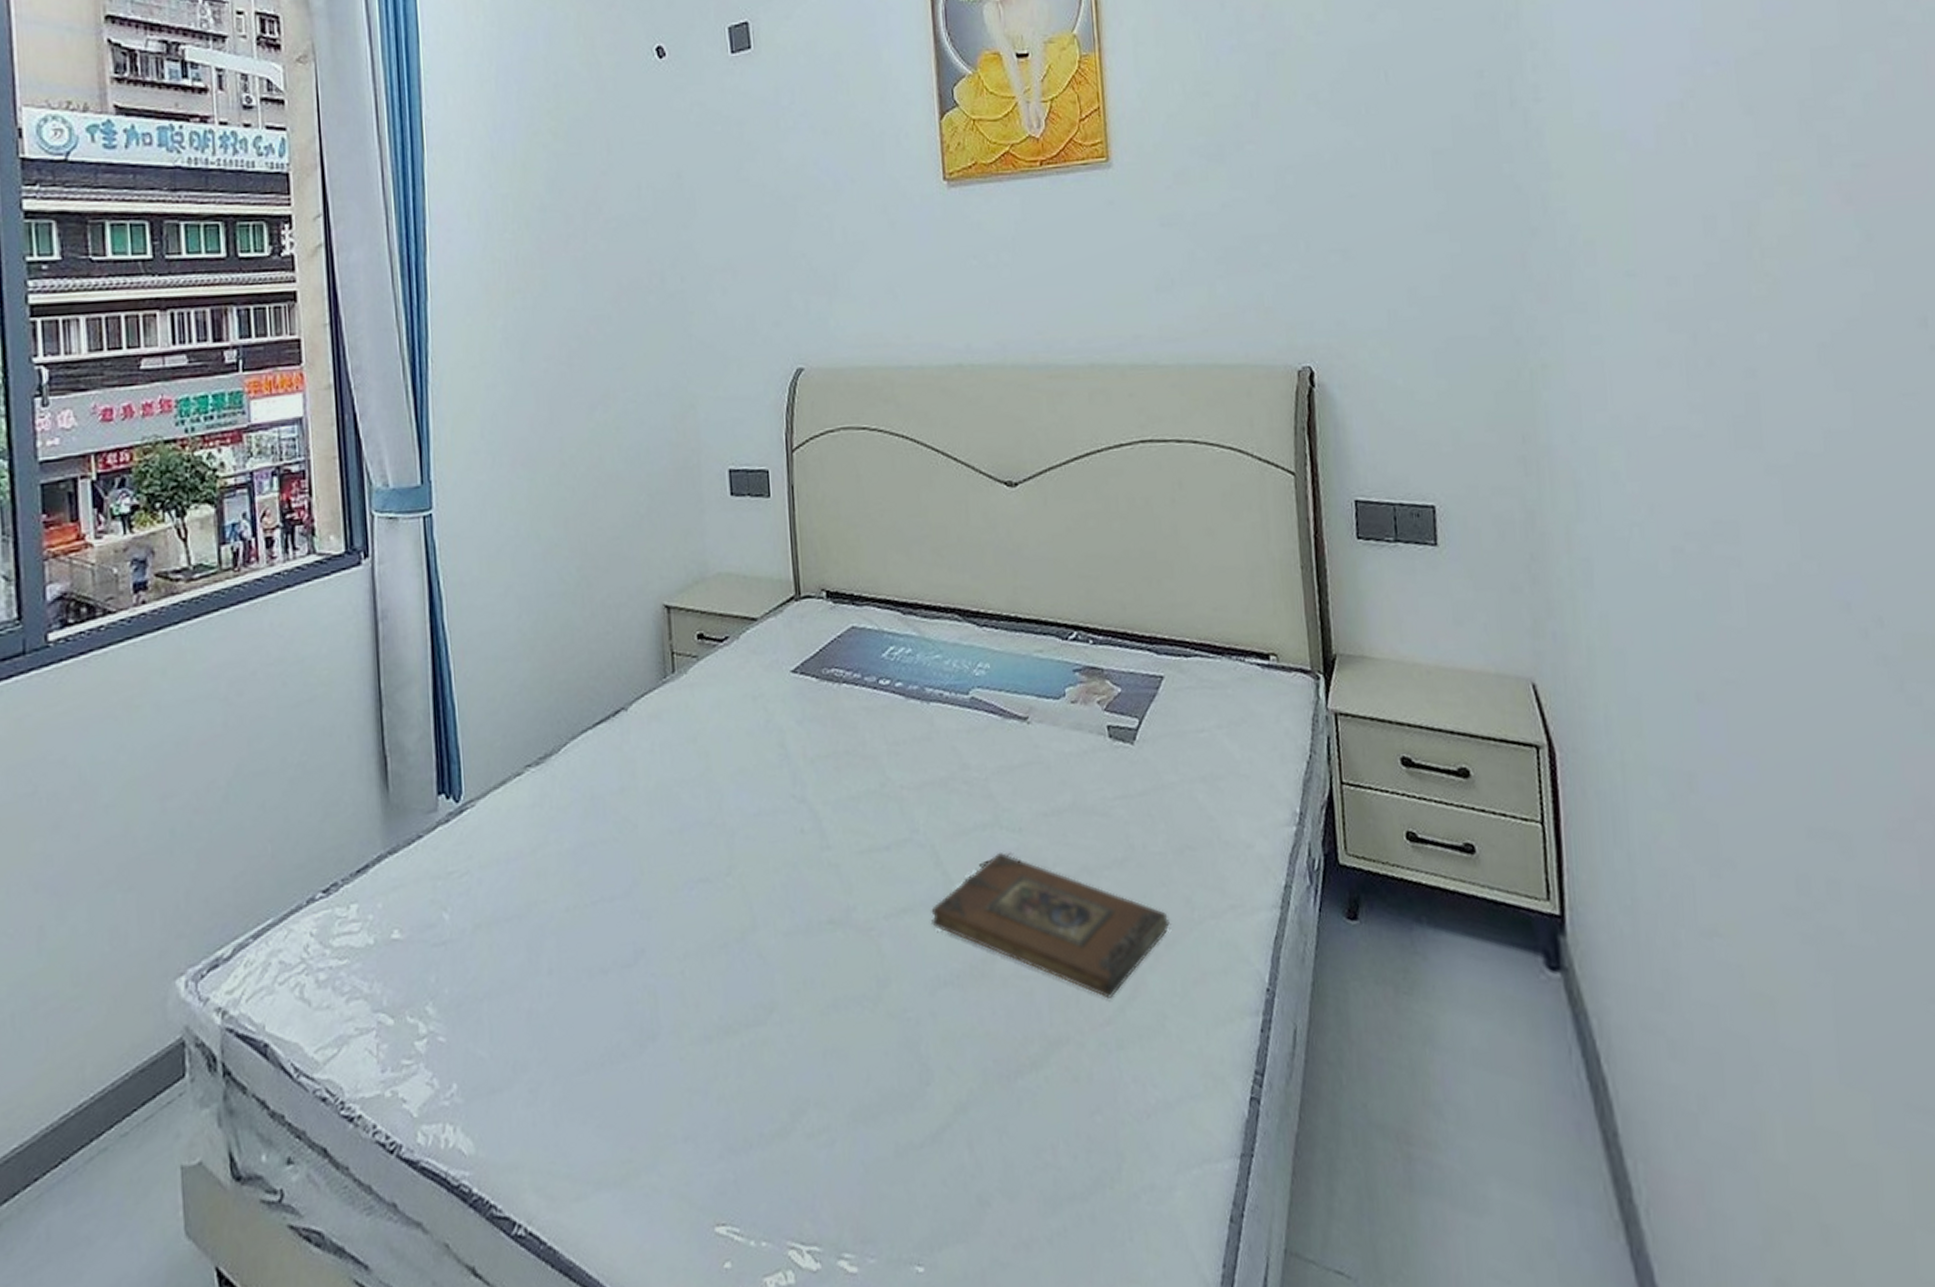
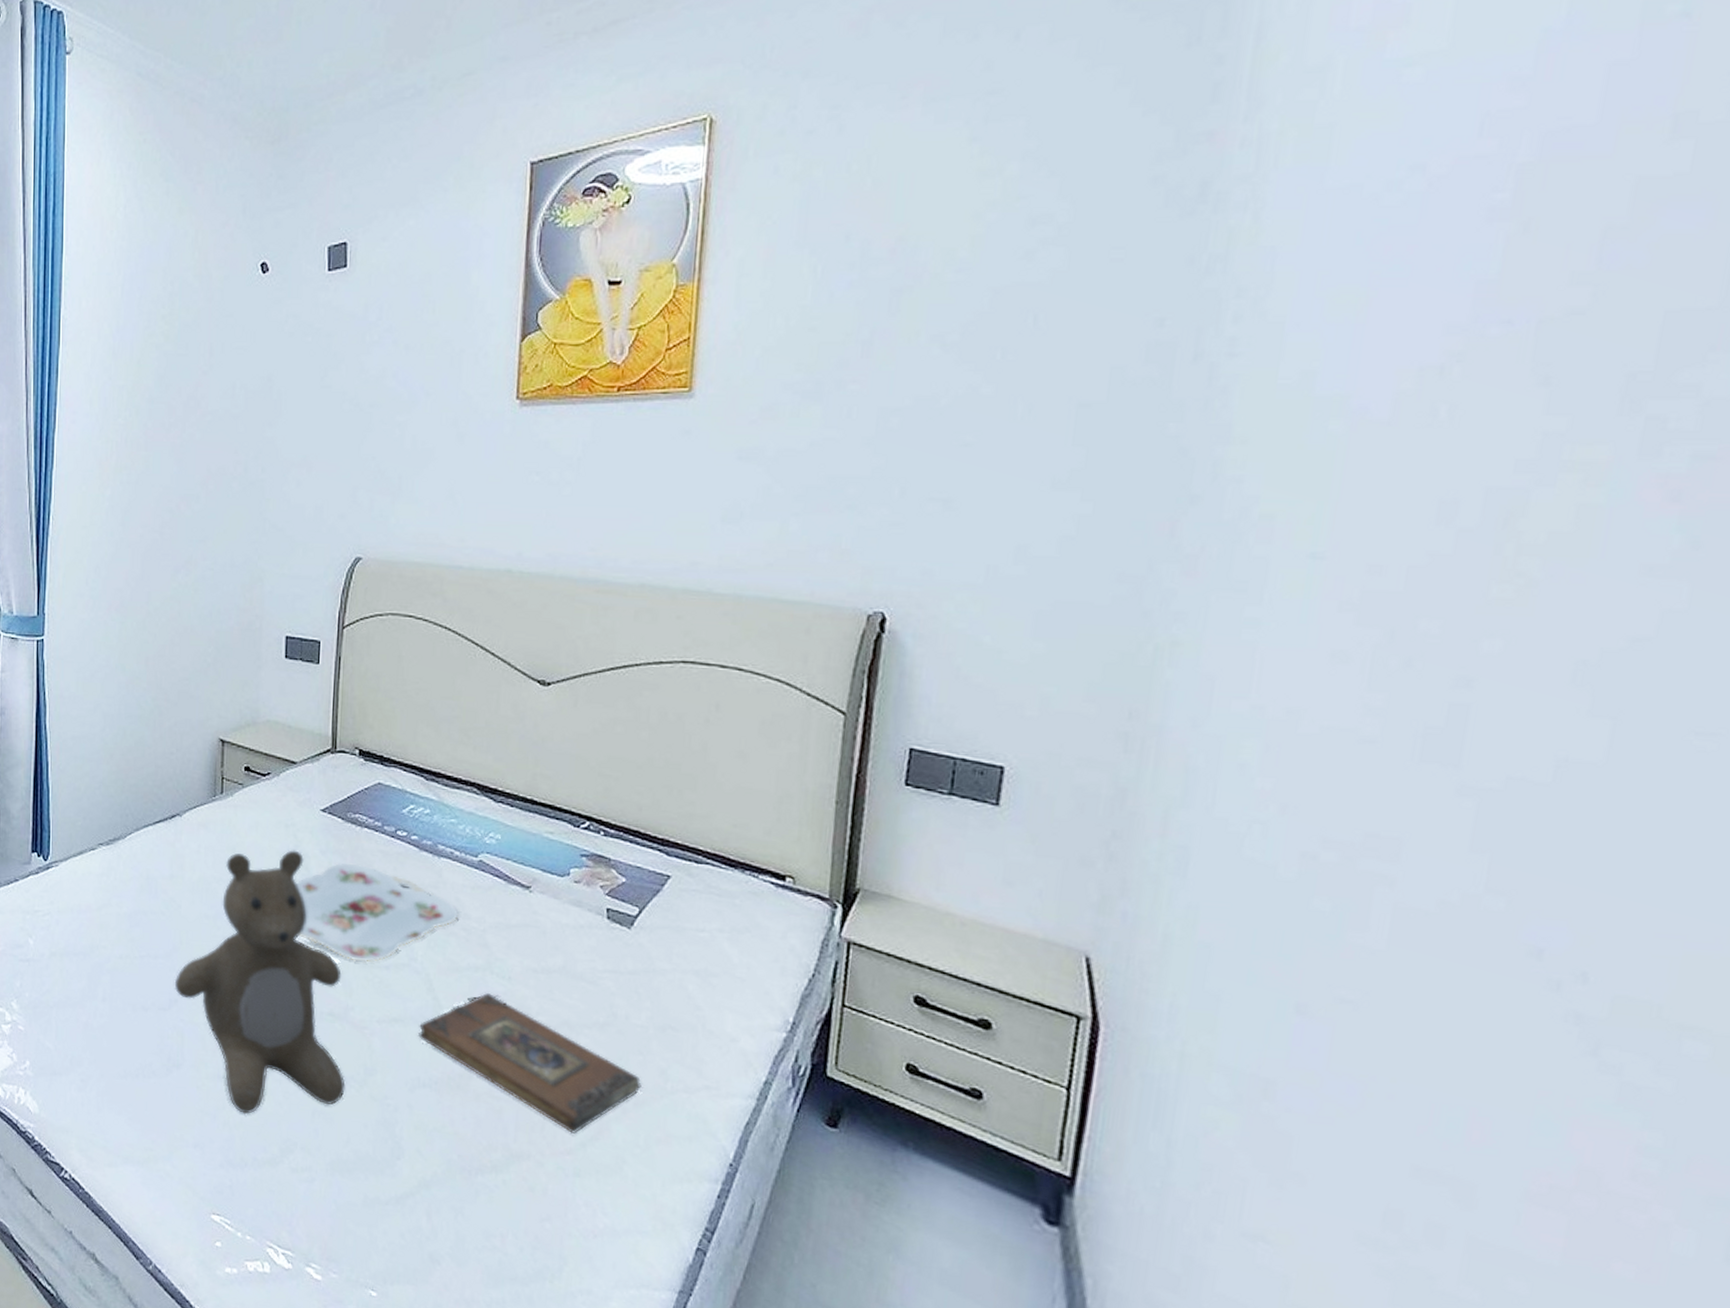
teddy bear: none [638,726,858,1080] -> present [174,850,346,1115]
serving tray: none [772,729,958,849] -> present [296,863,459,962]

